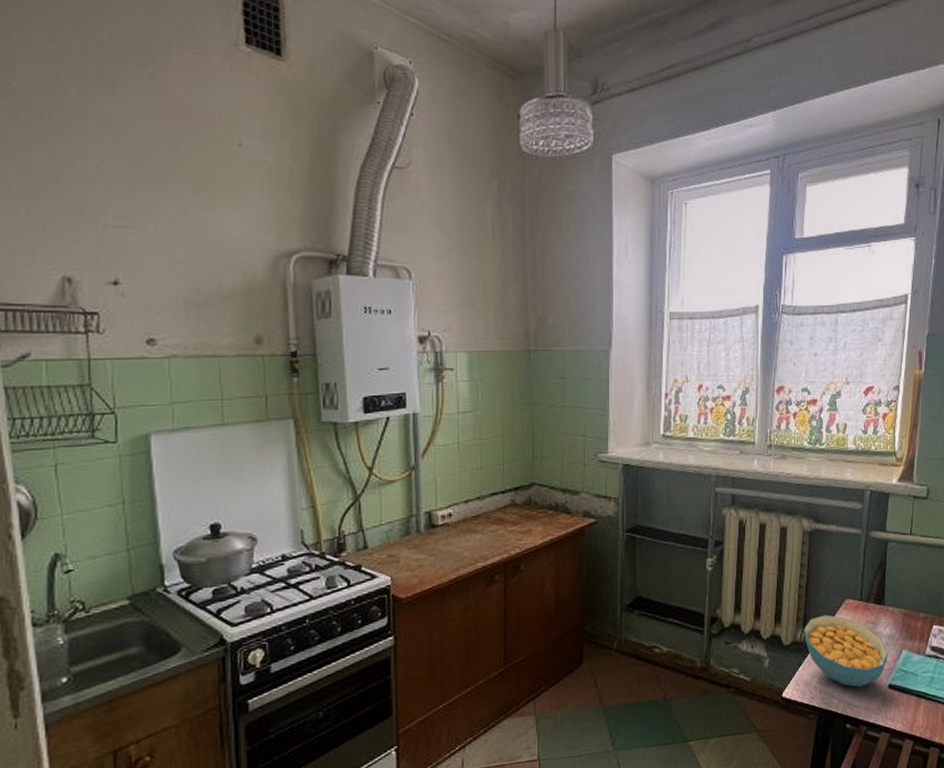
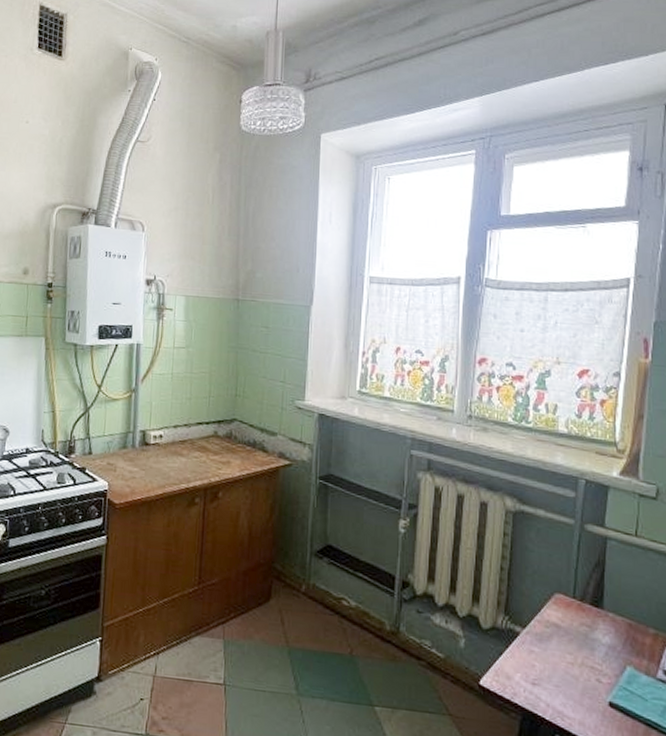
cereal bowl: present [804,614,889,687] -> none [506,605,609,696]

